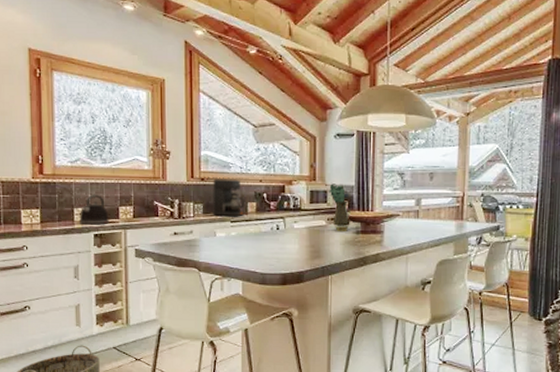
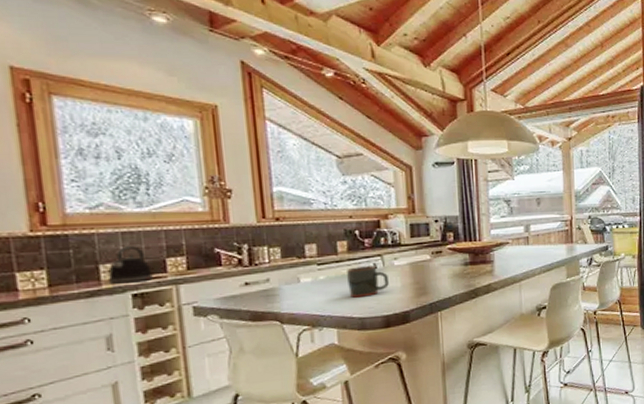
coffee maker: present [213,178,245,217] -> none [291,216,335,260]
mug: none [254,227,288,255] -> present [347,266,389,298]
vase: present [329,182,350,232] -> none [431,214,458,266]

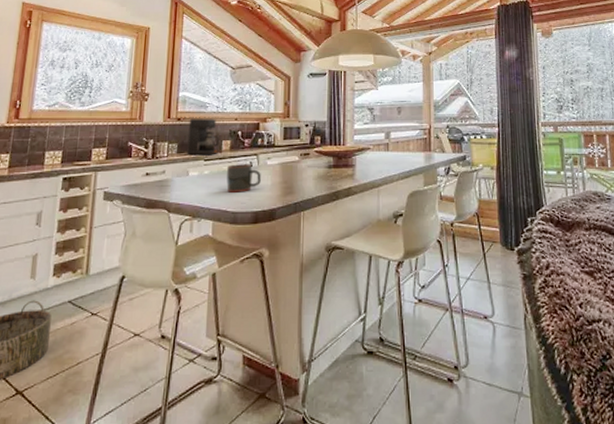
kettle: present [107,245,153,284] -> none [49,136,81,168]
coffee maker: none [291,216,335,260] -> present [187,118,220,156]

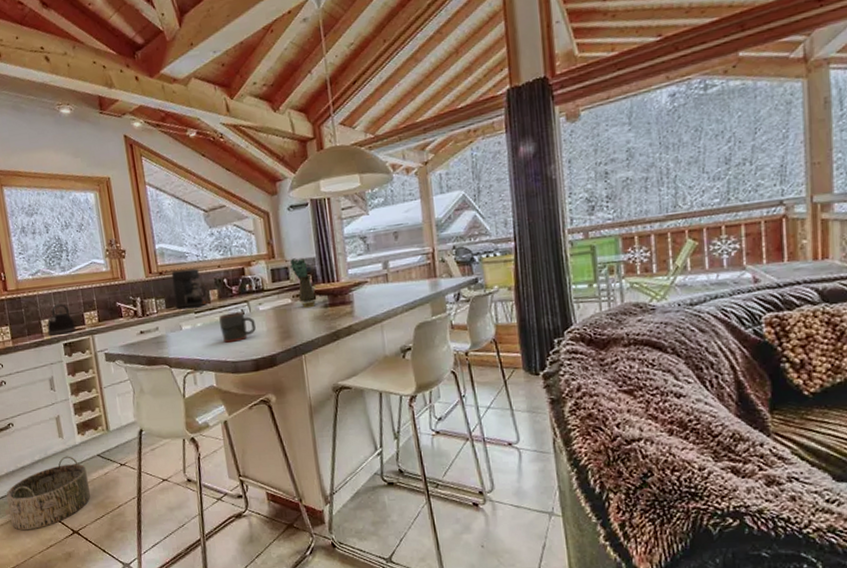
kettle: none [49,136,81,168] -> present [47,303,76,336]
vase: none [302,119,323,167] -> present [290,257,317,309]

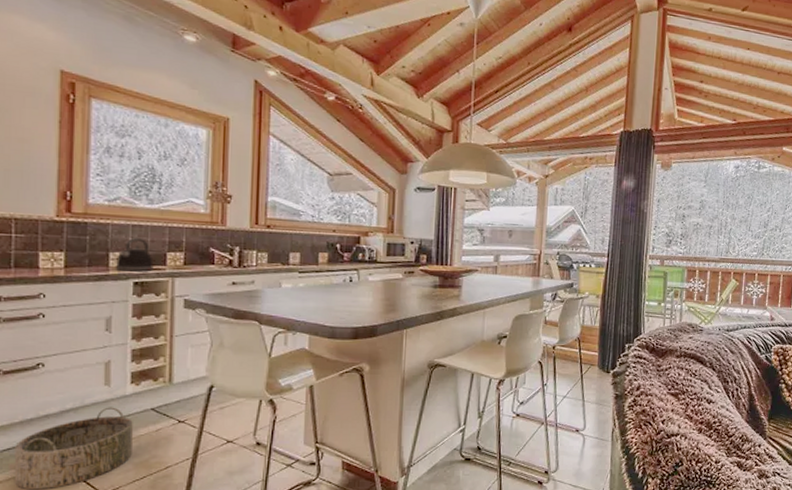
coffee maker: present [171,268,208,309] -> none [279,226,316,268]
mug: present [219,312,256,343] -> none [324,278,362,307]
vase: present [290,257,317,309] -> none [407,235,428,286]

